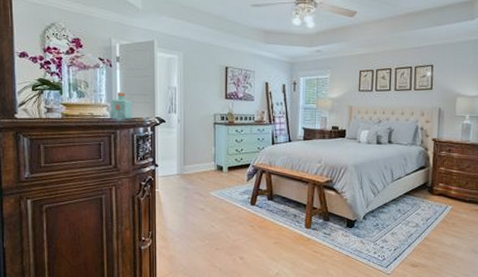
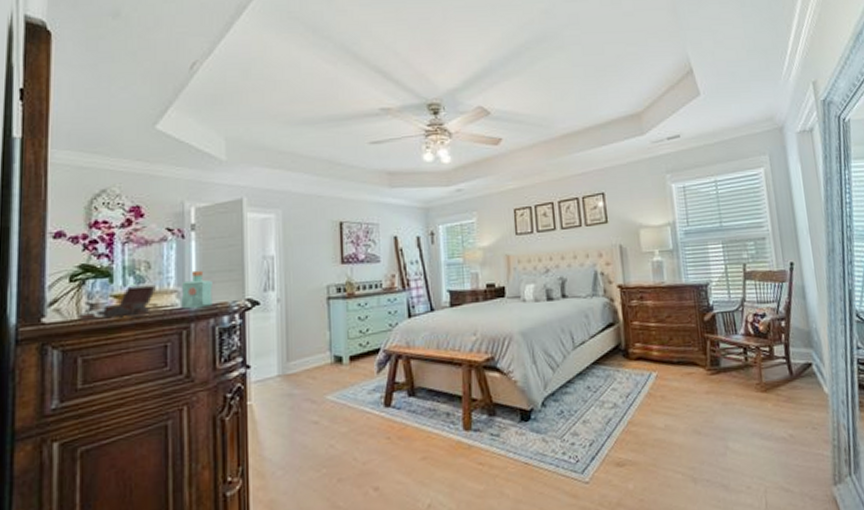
instrument case: none [40,98,92,122] -> present [79,284,156,322]

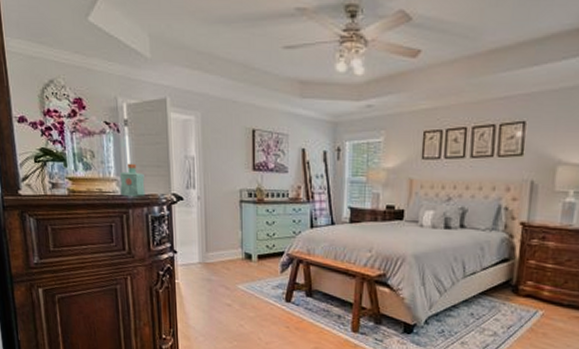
instrument case: present [79,284,156,322] -> none [44,171,100,199]

